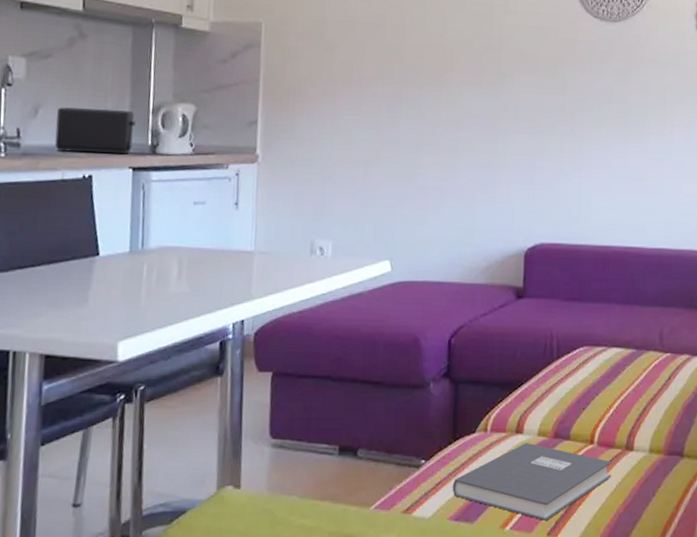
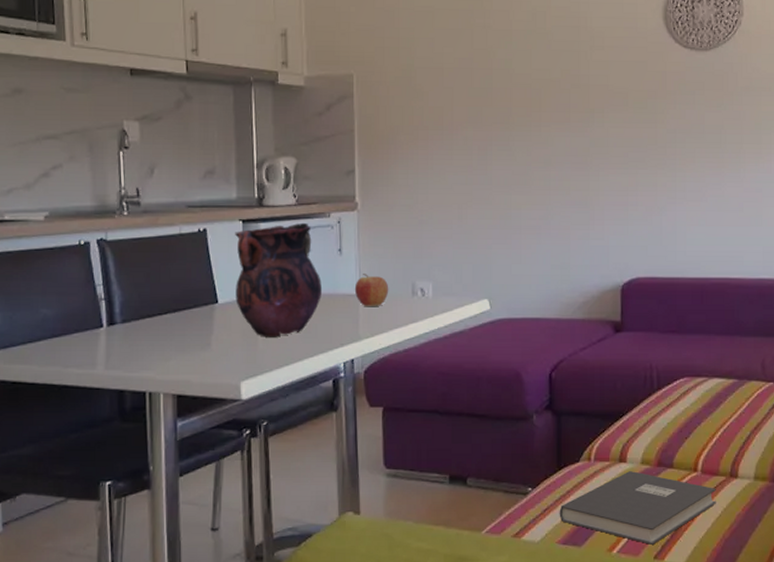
toaster: present [54,107,136,155] -> none [171,166,242,208]
vase: none [119,173,215,295] -> present [235,222,323,337]
fruit: none [249,229,287,264] -> present [354,274,389,306]

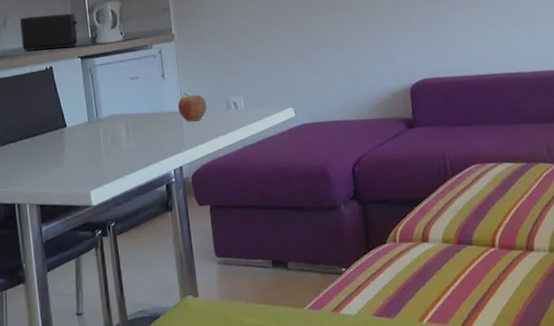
toaster: none [171,166,242,208] -> present [20,13,78,51]
vase: present [235,222,323,337] -> none [75,54,151,153]
book: present [559,471,716,545] -> none [371,249,515,314]

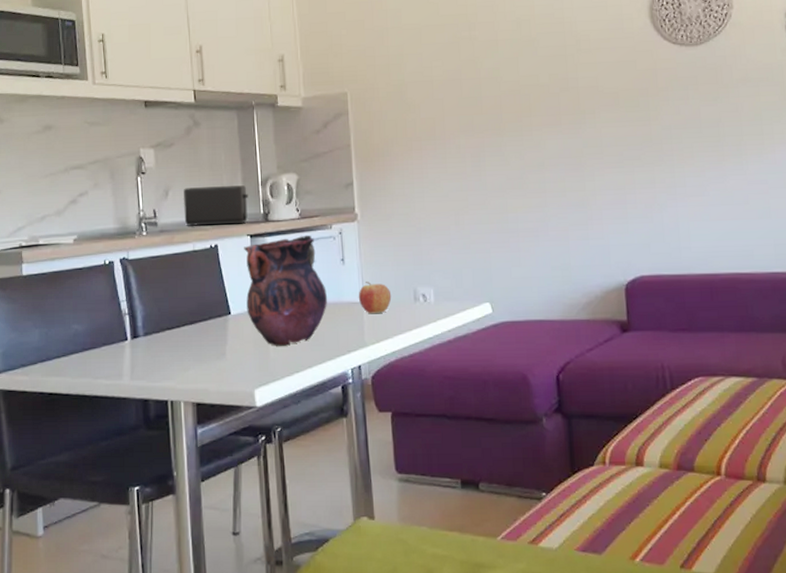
vase: none [75,54,151,153] -> present [244,235,328,346]

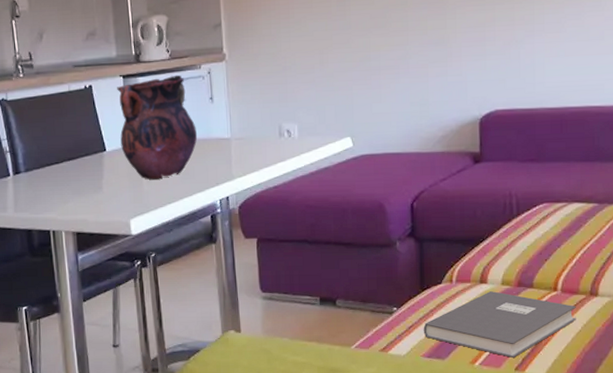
toaster: present [184,185,248,226] -> none [57,27,120,68]
fruit: present [358,282,392,313] -> none [226,119,258,148]
book: none [576,475,744,553] -> present [423,291,576,358]

